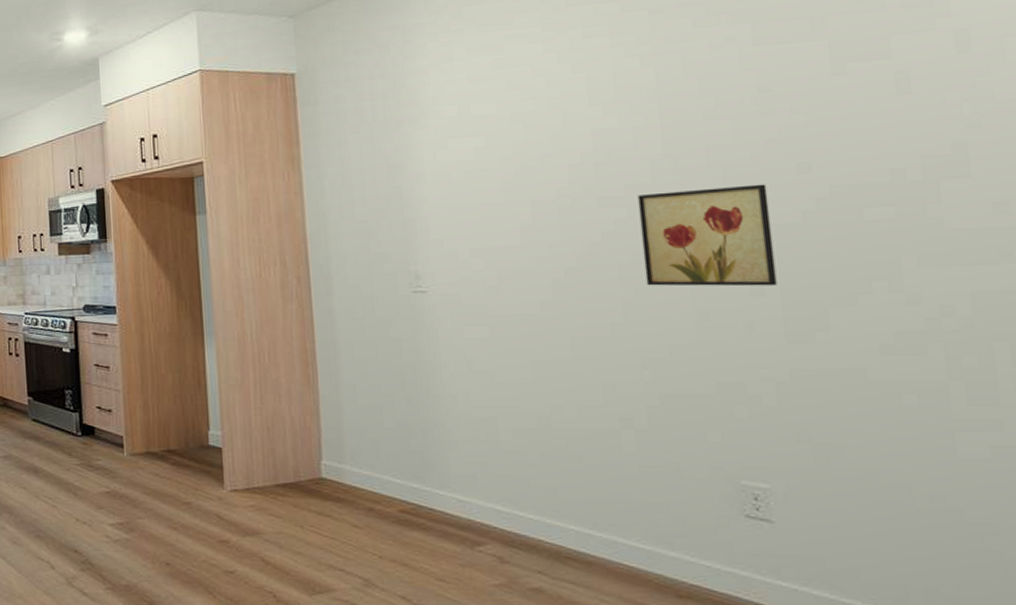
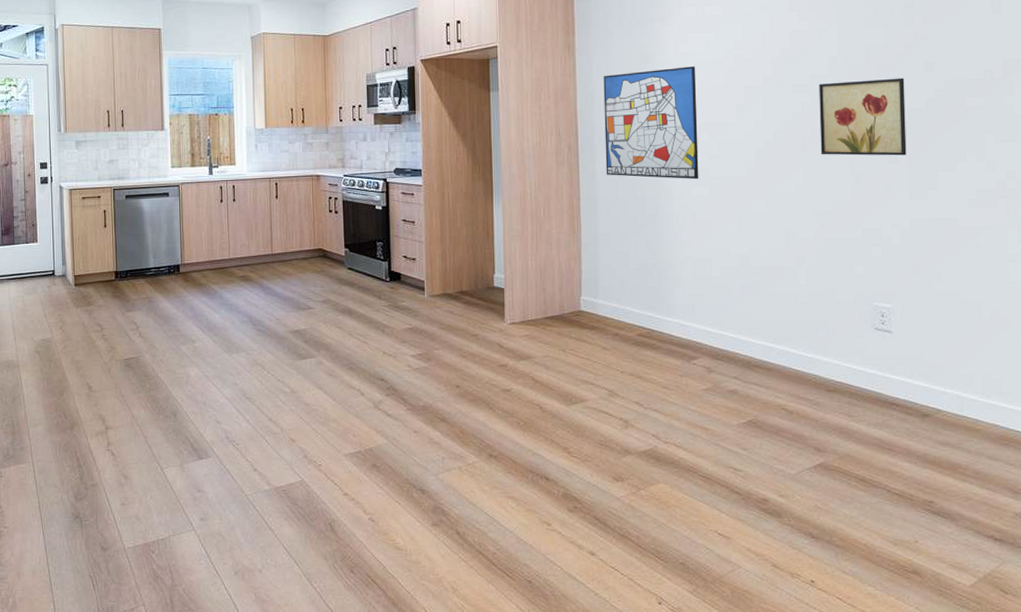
wall art: none [338,178,474,318] -> present [603,66,699,180]

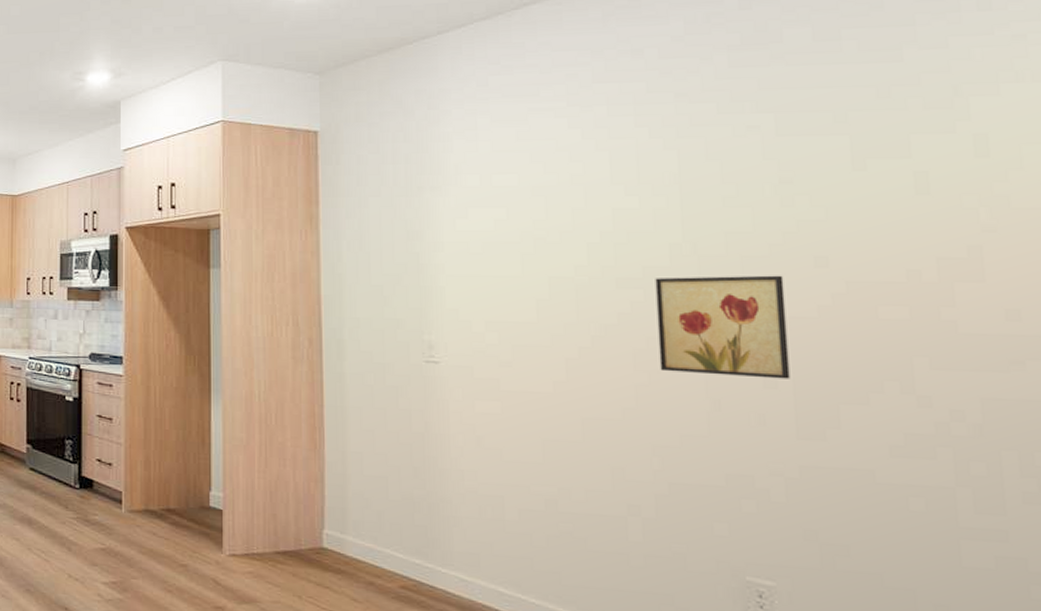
wall art: present [603,66,699,180] -> none [355,248,486,392]

